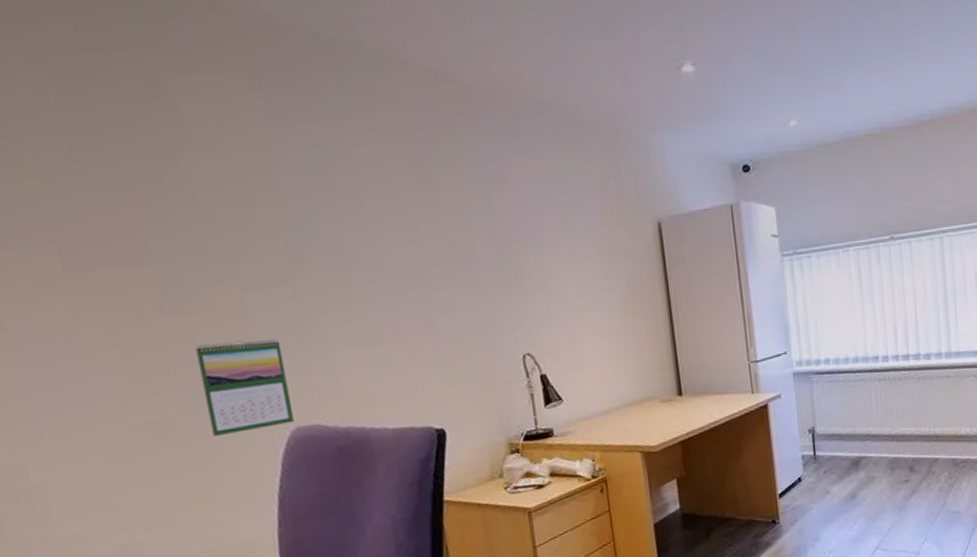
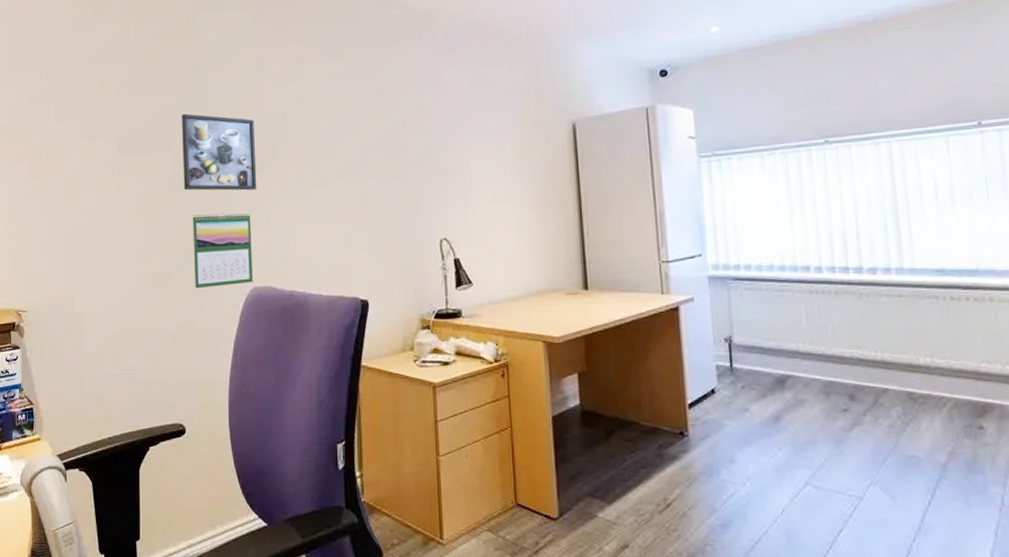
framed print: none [156,213,284,315] -> present [181,113,257,191]

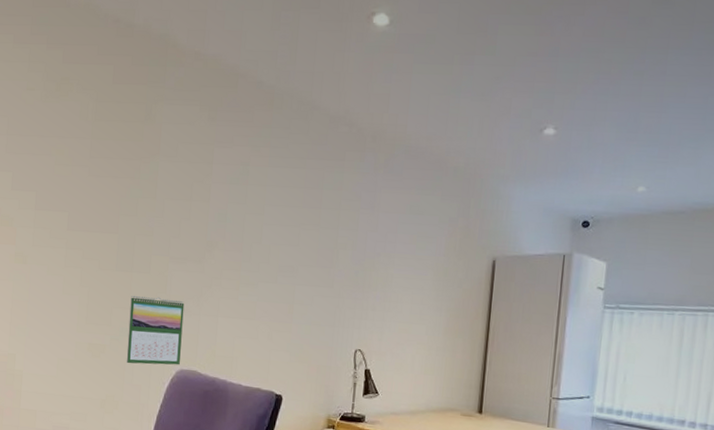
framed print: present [181,113,257,191] -> none [125,199,197,281]

